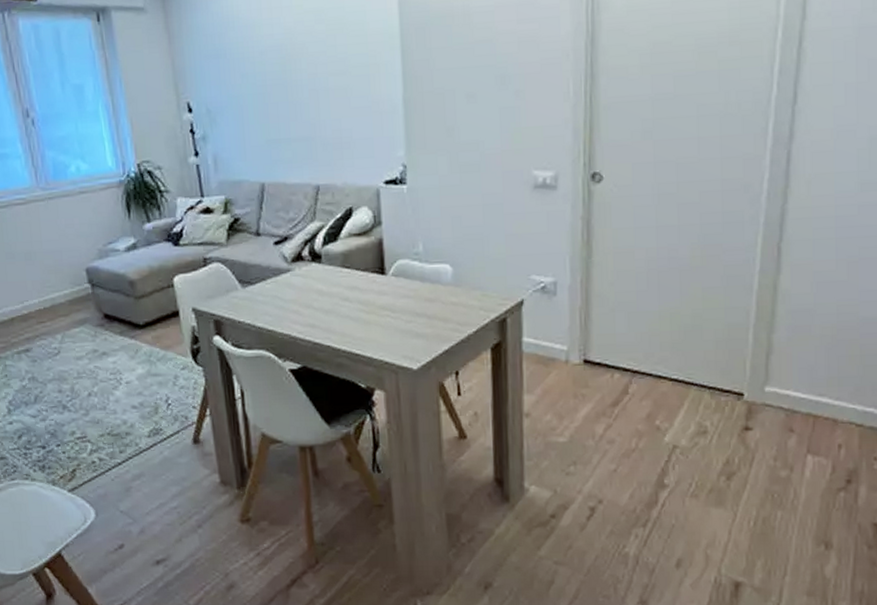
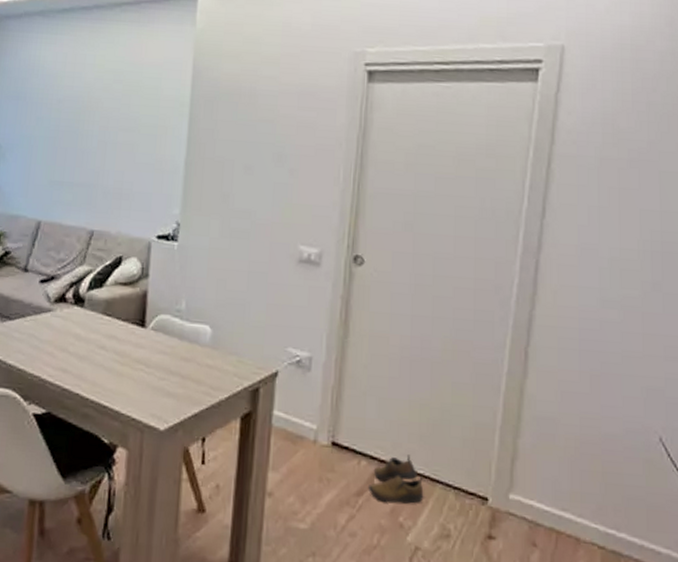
shoe: none [622,362,679,409] -> present [367,454,424,504]

